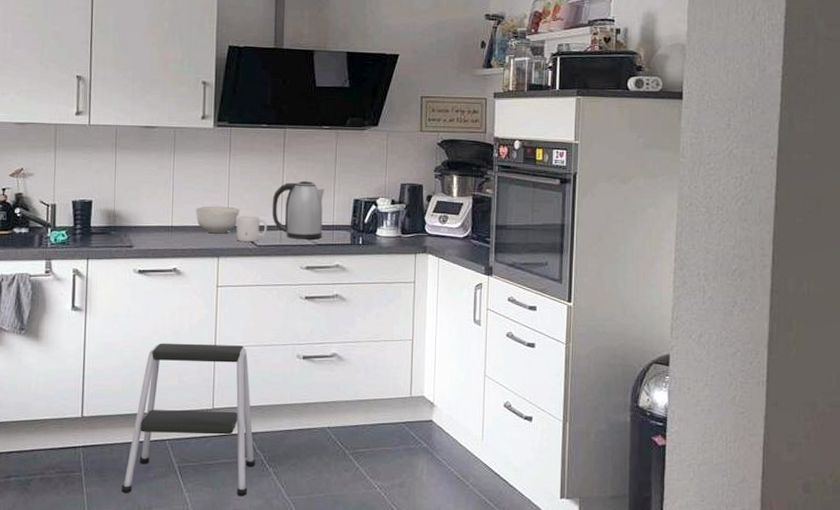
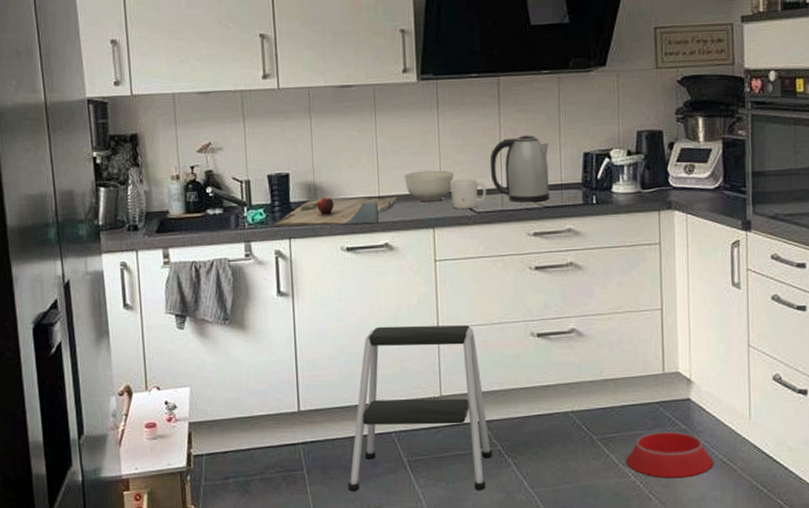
cutting board: none [75,224,189,250] -> present [274,197,398,226]
pet bowl: none [373,448,450,491] -> present [626,431,714,478]

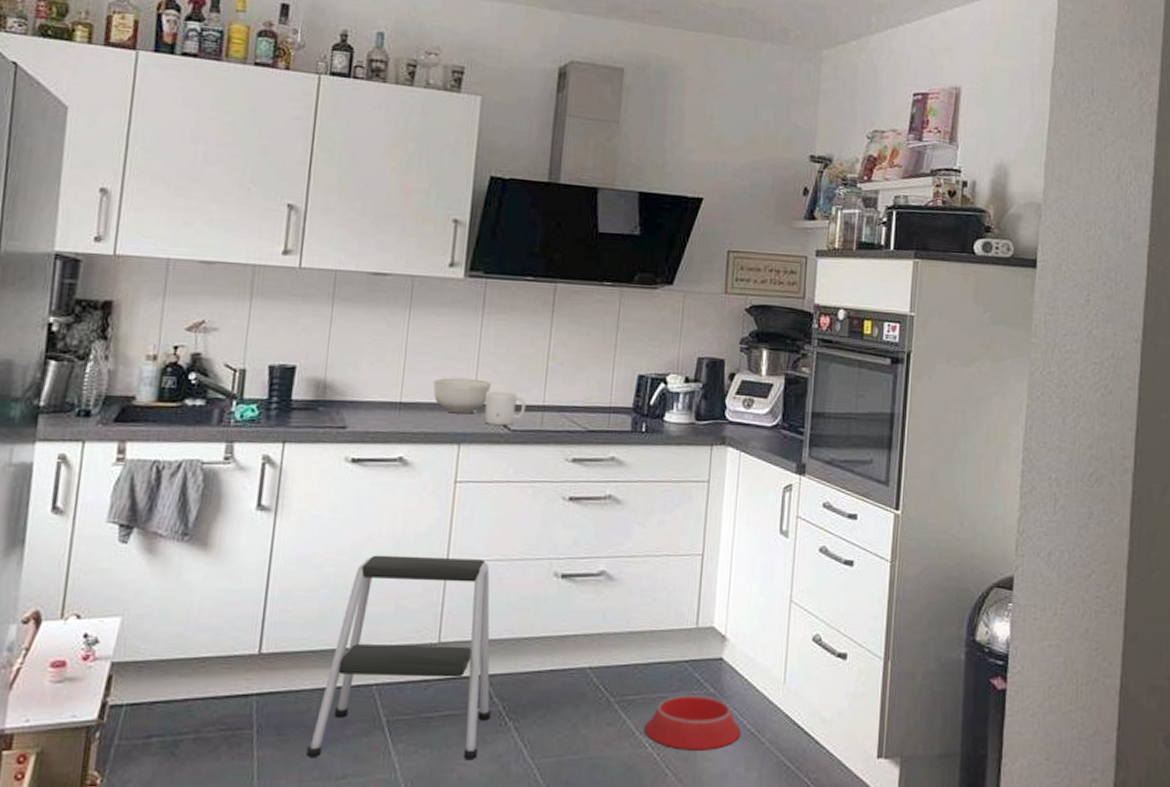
cutting board: present [274,197,398,226] -> none [267,397,423,433]
kettle: present [489,134,549,203] -> none [532,349,601,424]

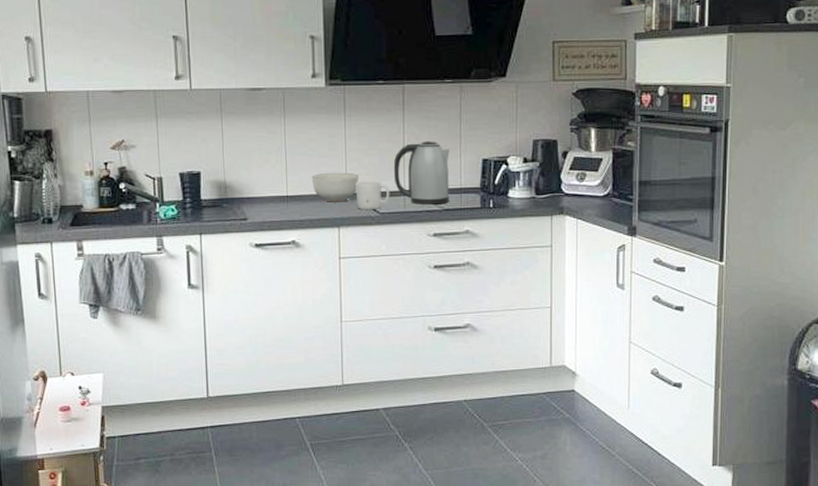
step stool: present [306,555,491,759] -> none [253,318,390,471]
kettle: none [532,349,601,424] -> present [393,140,450,205]
pet bowl: present [644,695,741,751] -> none [513,419,594,462]

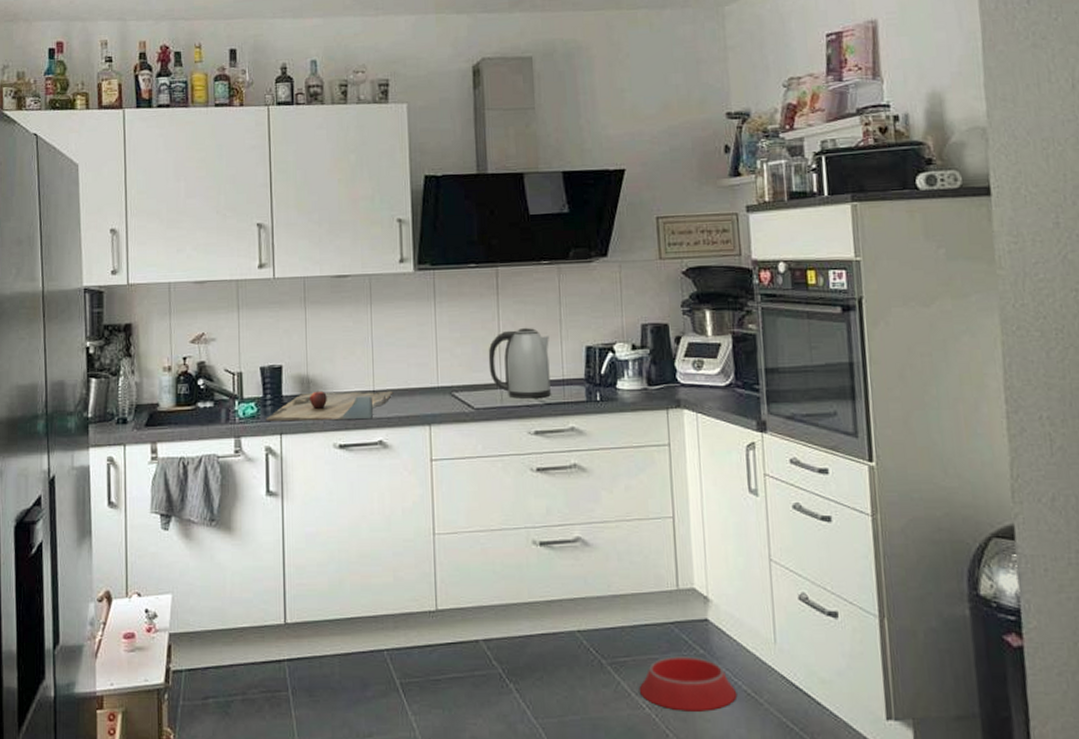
cutting board: none [186,195,305,222] -> present [266,391,393,421]
bowl: present [311,172,360,202] -> none [399,363,452,397]
mug: present [355,180,390,210] -> none [447,372,486,406]
pet bowl: none [513,419,594,462] -> present [639,656,738,712]

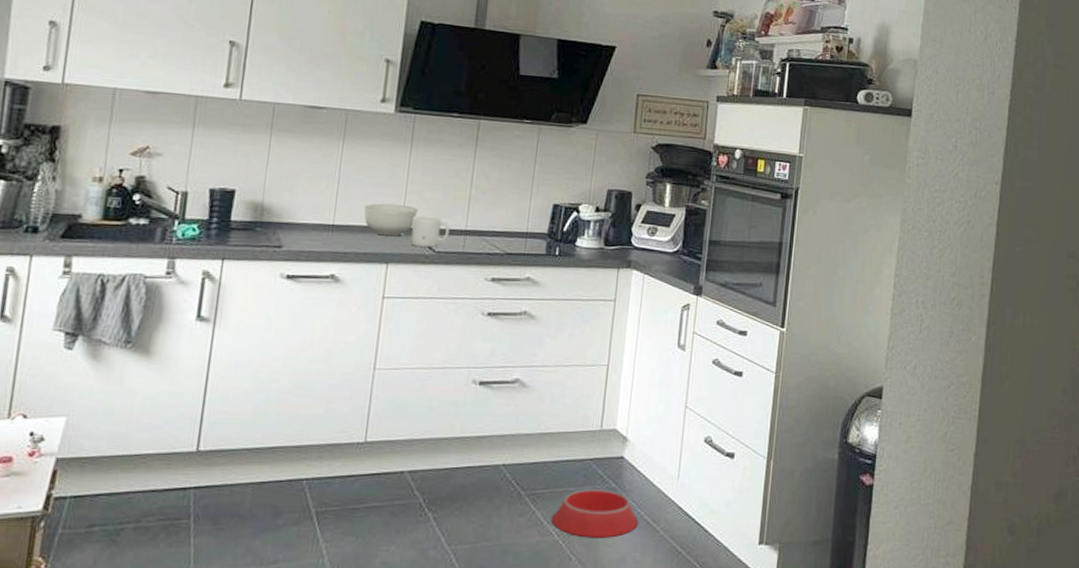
cutting board: present [266,391,393,421] -> none [208,219,354,253]
bowl: none [399,363,452,397] -> present [363,203,419,237]
mug: none [447,372,486,406] -> present [411,216,450,248]
kettle: present [488,327,551,399] -> none [456,179,520,248]

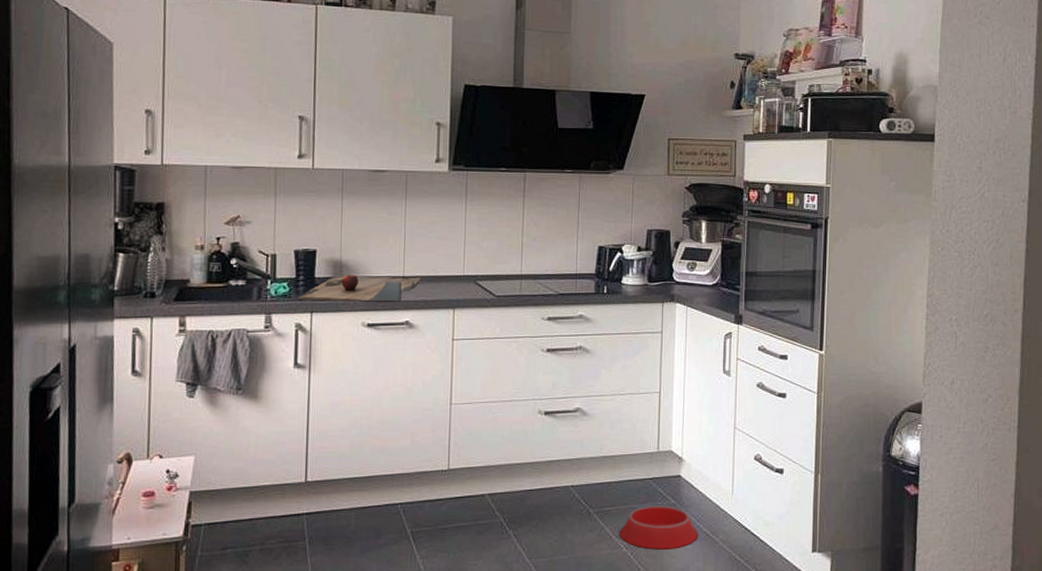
cutting board: none [208,219,354,253] -> present [297,274,422,302]
bowl: present [363,203,419,237] -> none [429,254,478,284]
mug: present [411,216,450,248] -> none [472,264,507,293]

